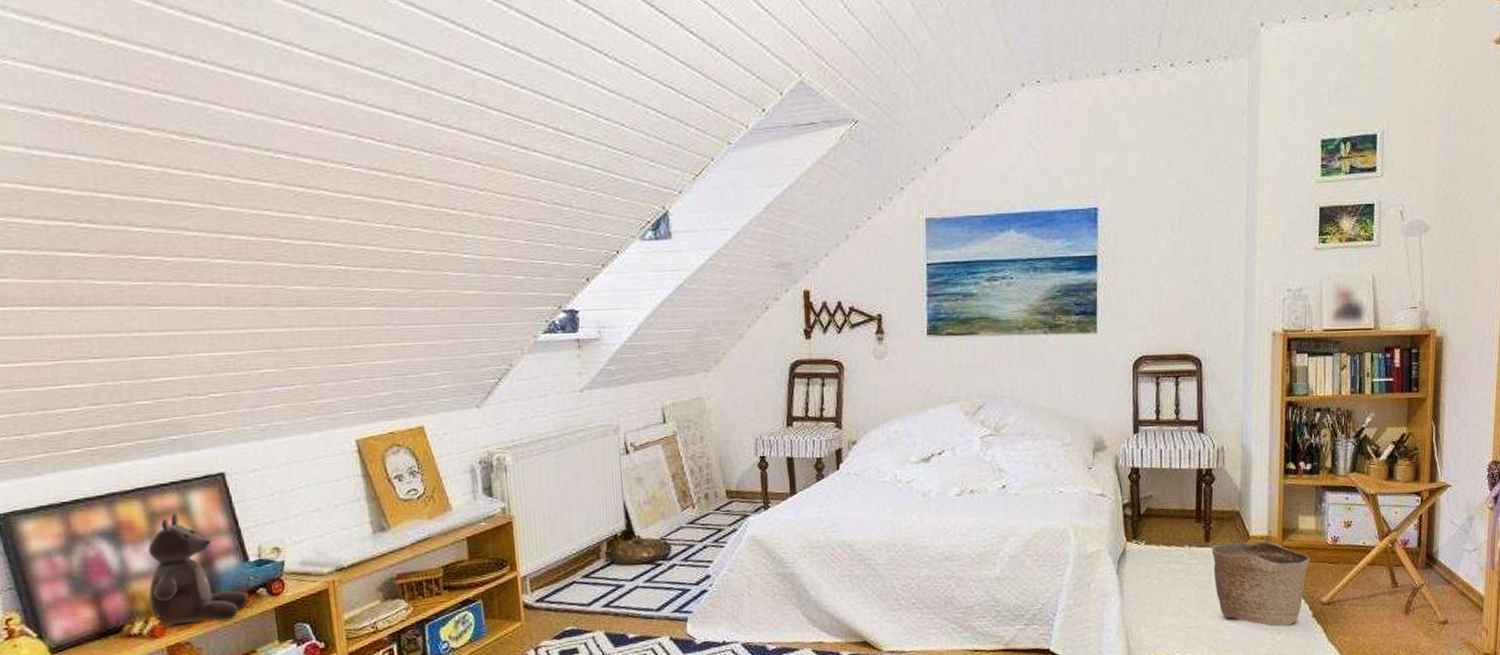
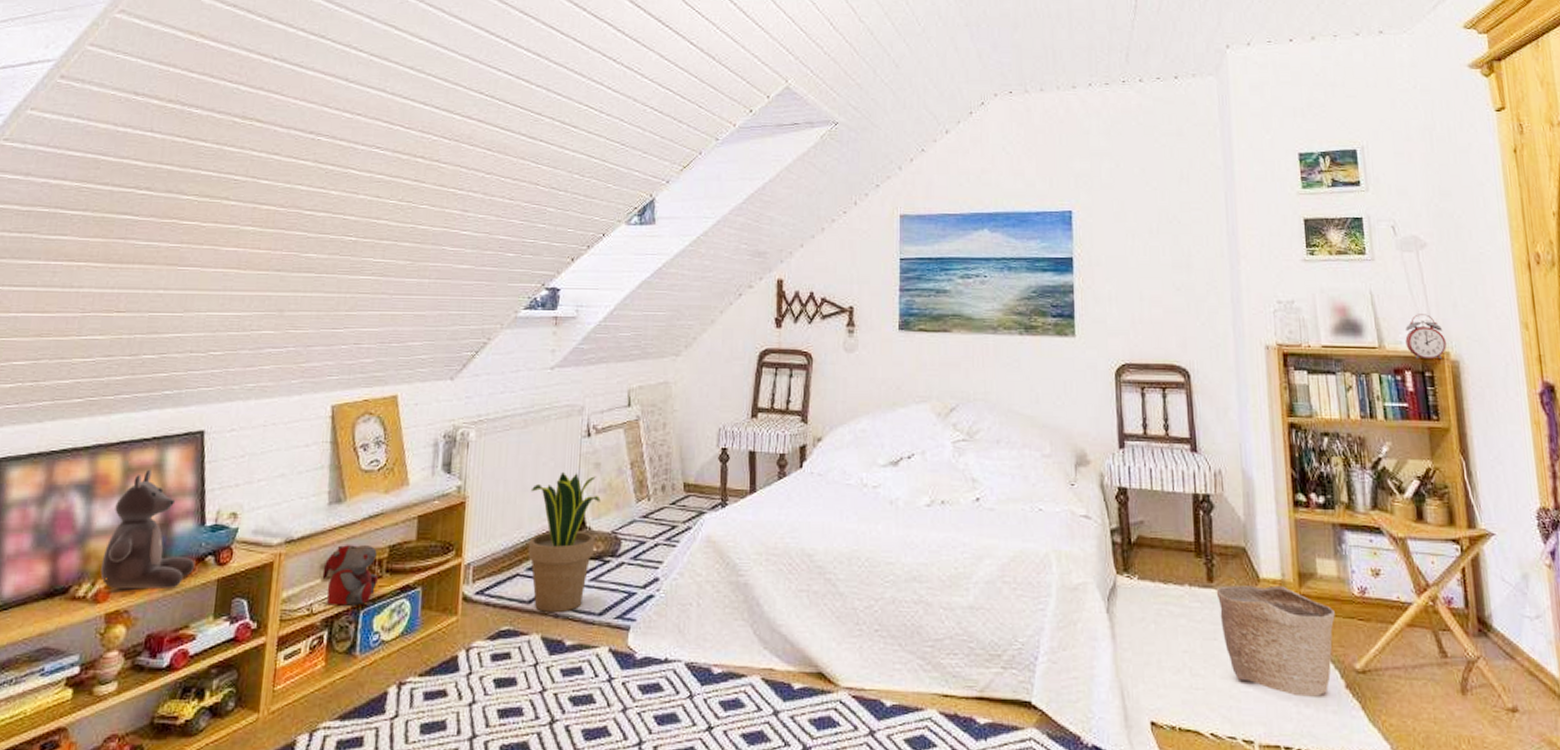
toy animal: none [380,567,437,622] -> present [322,545,378,606]
potted plant: none [575,487,646,612] -> present [528,471,601,612]
alarm clock: none [1398,295,1434,338] -> present [1405,314,1447,360]

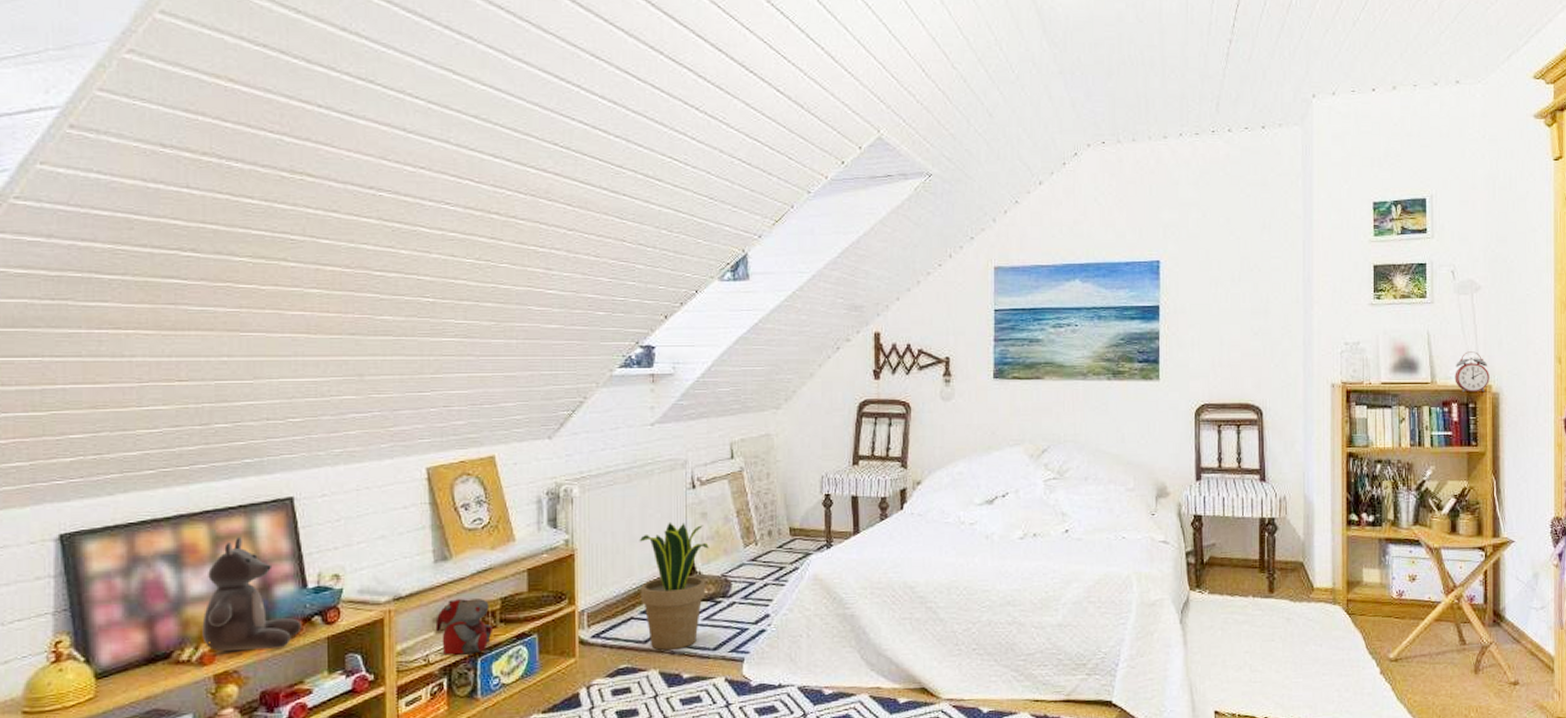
basket: present [1216,585,1335,697] -> none [1276,593,1375,683]

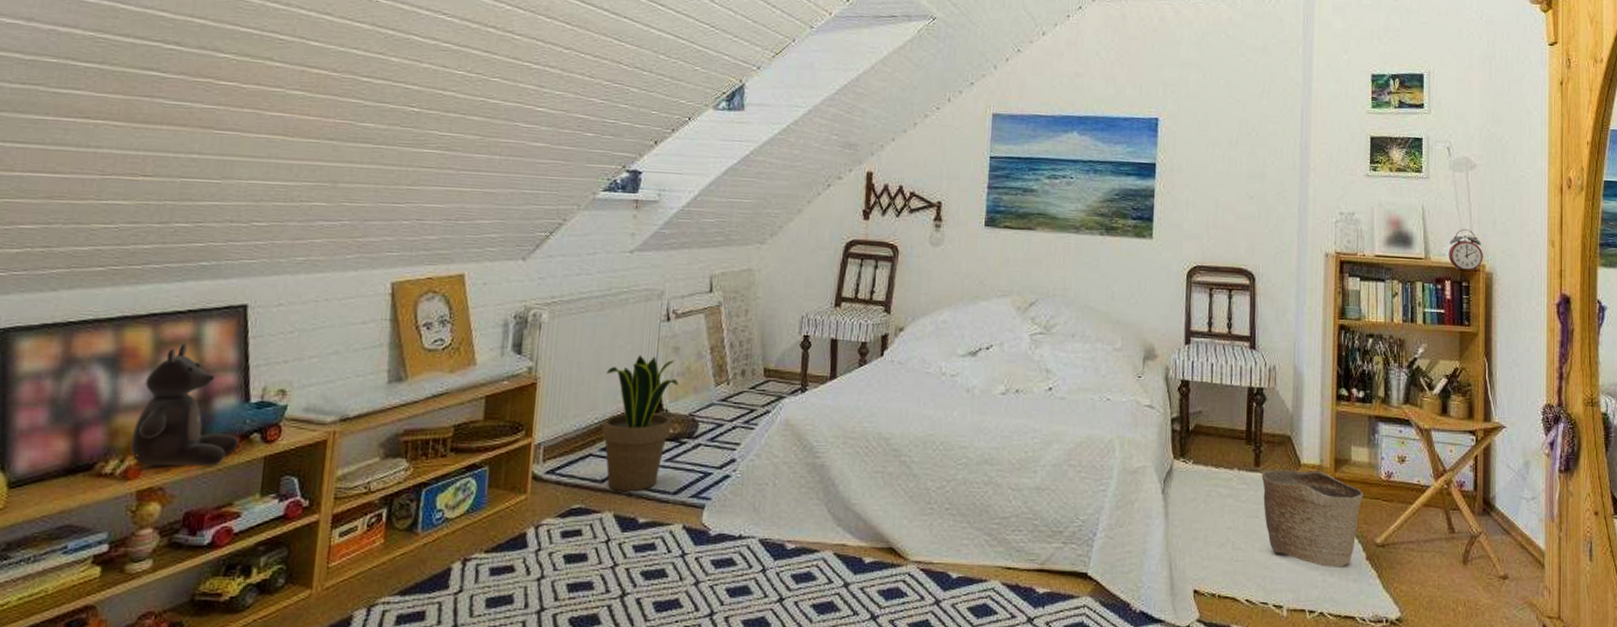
toy animal: present [435,599,492,655] -> none [381,424,442,484]
basket: none [1276,593,1375,683] -> present [1261,470,1363,567]

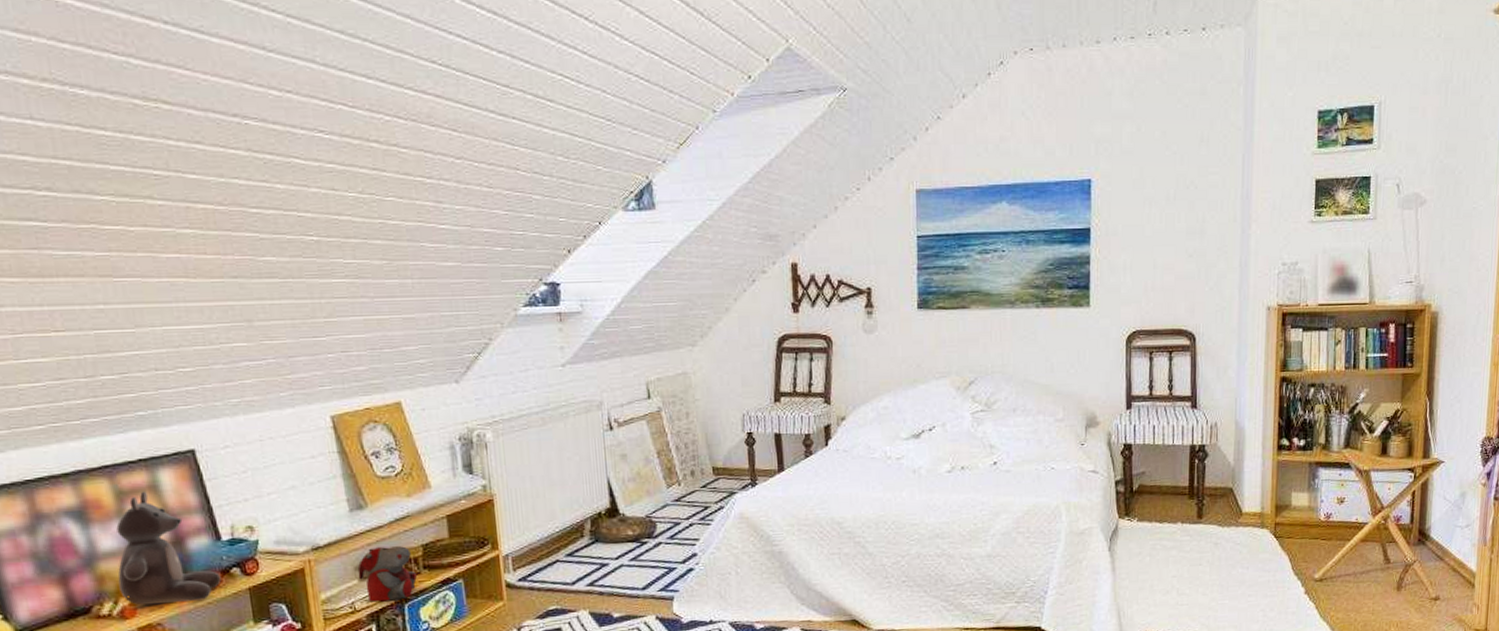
toy animal: none [381,424,442,484] -> present [357,546,417,602]
potted plant: present [601,354,679,491] -> none [558,464,631,591]
basket: present [1261,470,1363,567] -> none [1204,517,1303,604]
alarm clock: present [1448,229,1483,272] -> none [1393,269,1430,313]

